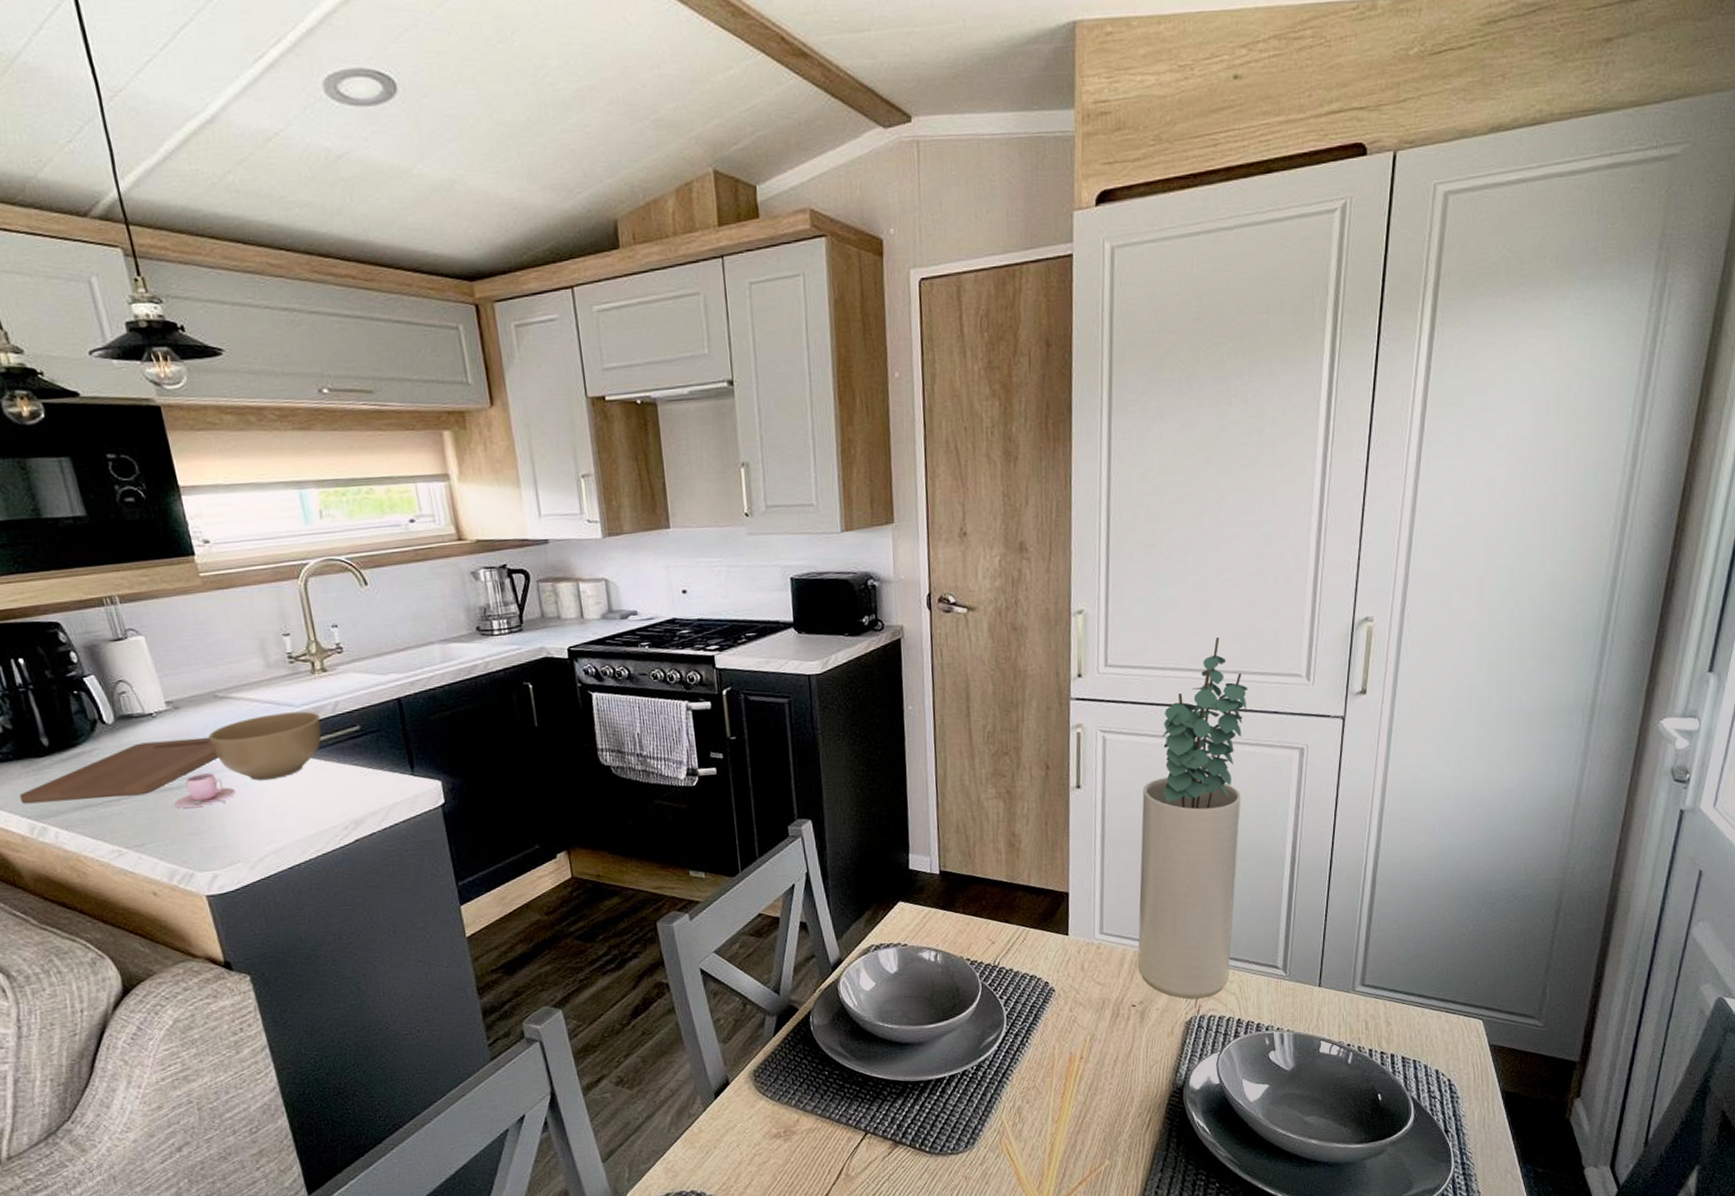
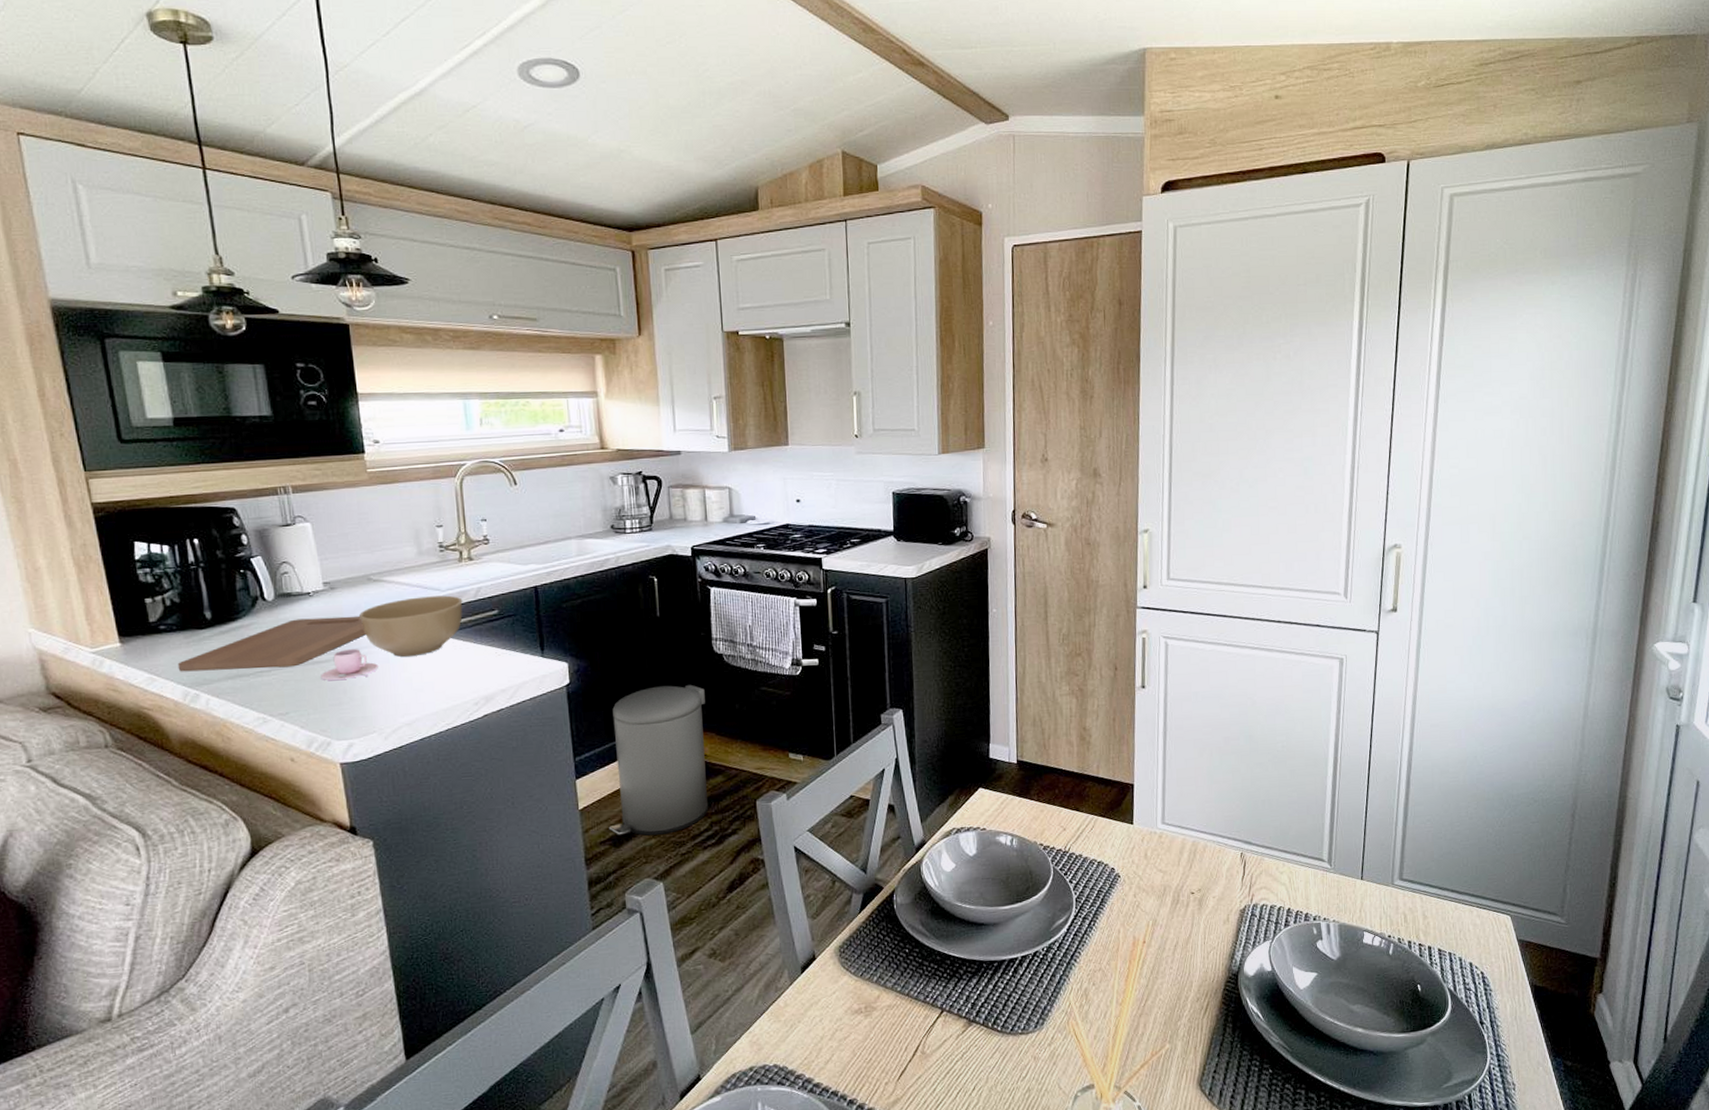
pedal bin: none [493,800,606,964] -> present [608,684,709,836]
vase: present [1138,638,1248,1000] -> none [1196,558,1294,889]

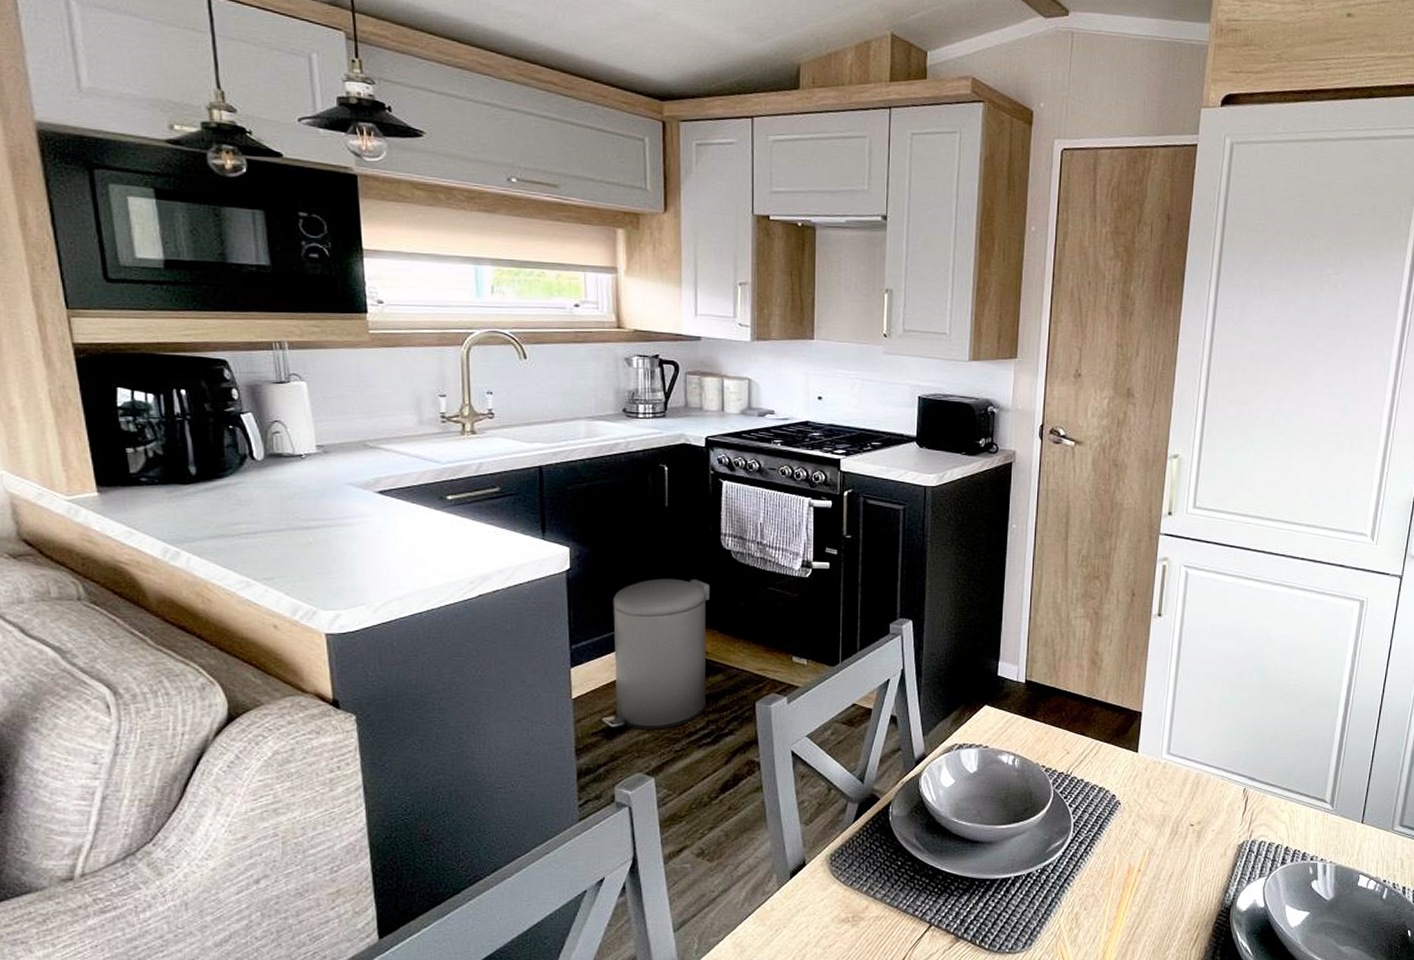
cutting board: present [177,615,366,672] -> none [158,481,360,531]
teacup: present [321,649,378,680] -> none [309,517,370,547]
bowl: present [358,595,463,657] -> none [352,468,463,529]

